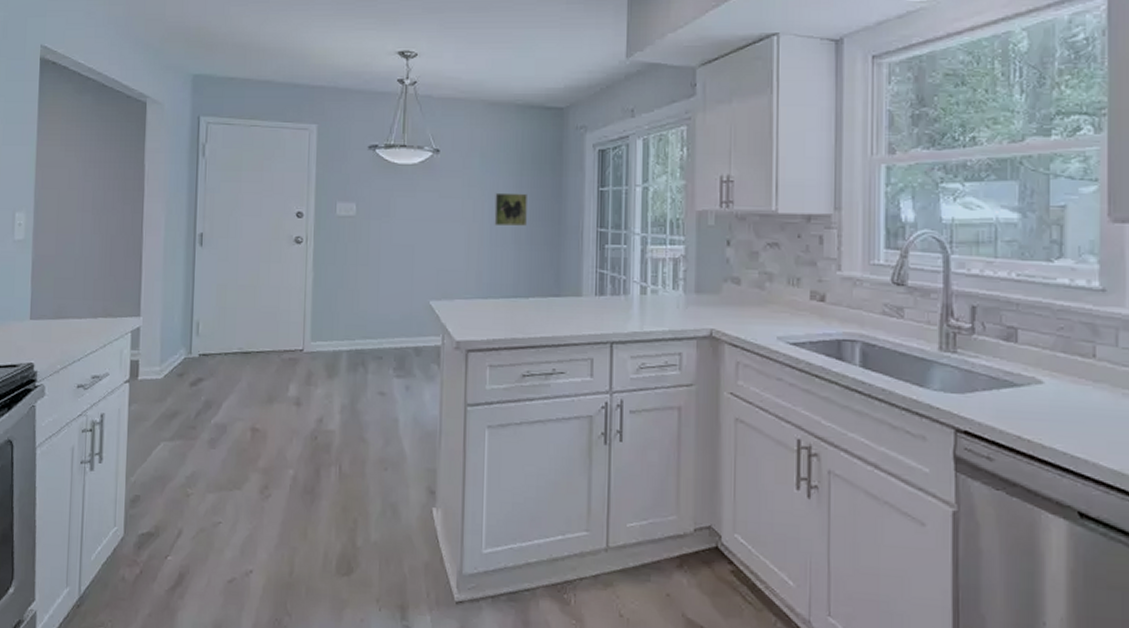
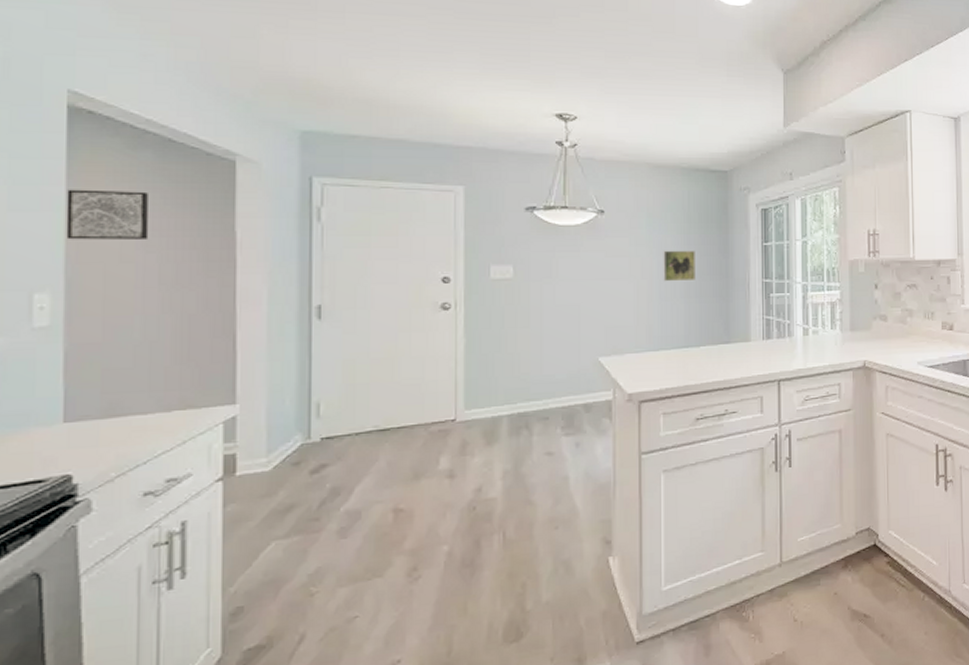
wall art: none [36,127,88,170] -> present [66,189,149,240]

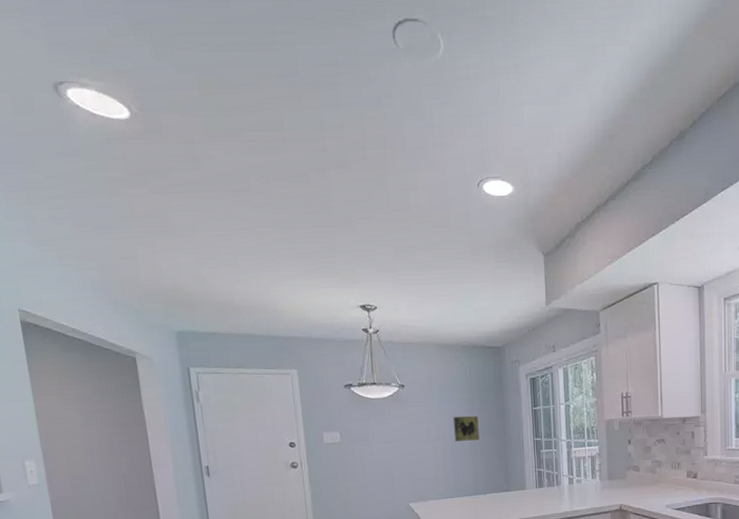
wall art: present [66,189,149,240] -> none [31,384,89,422]

